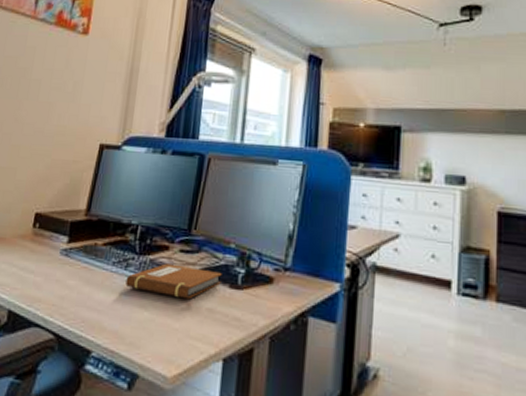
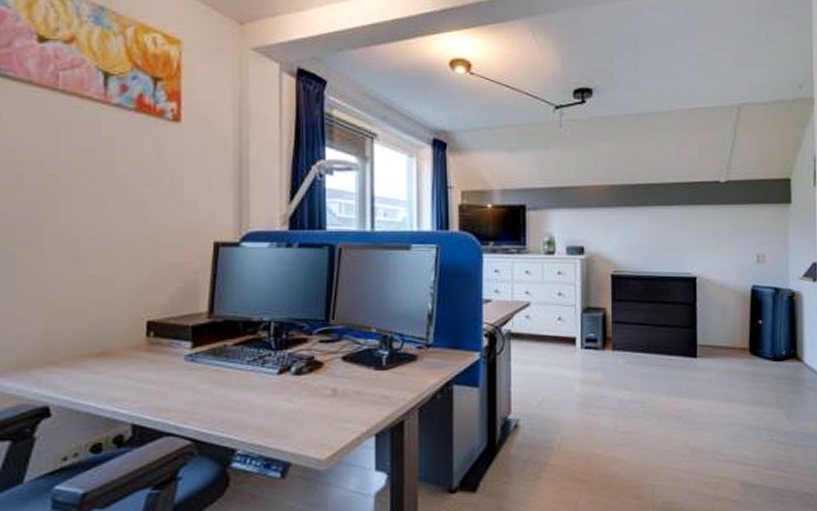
notebook: present [125,263,222,299] -> none [265,355,366,386]

